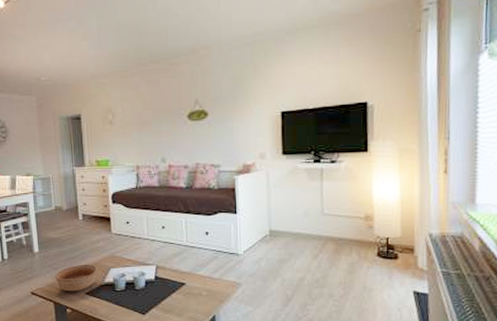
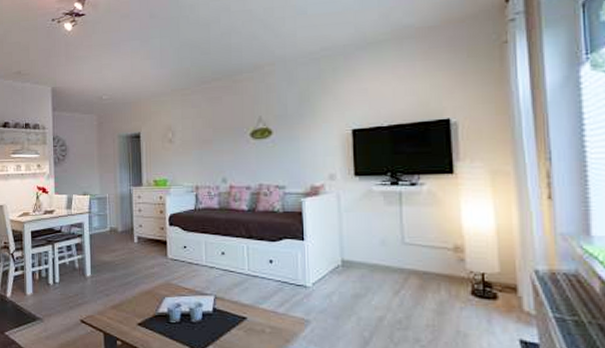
bowl: present [55,264,98,292] -> none [107,291,151,322]

